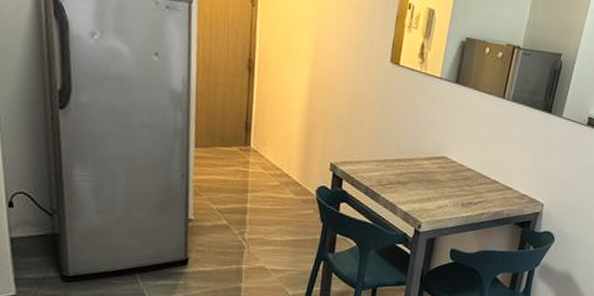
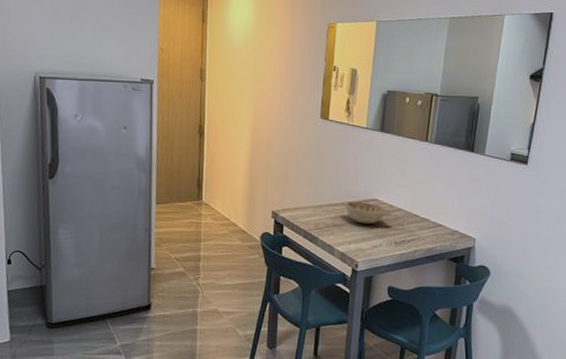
decorative bowl: none [406,157,461,184] -> present [340,201,392,225]

